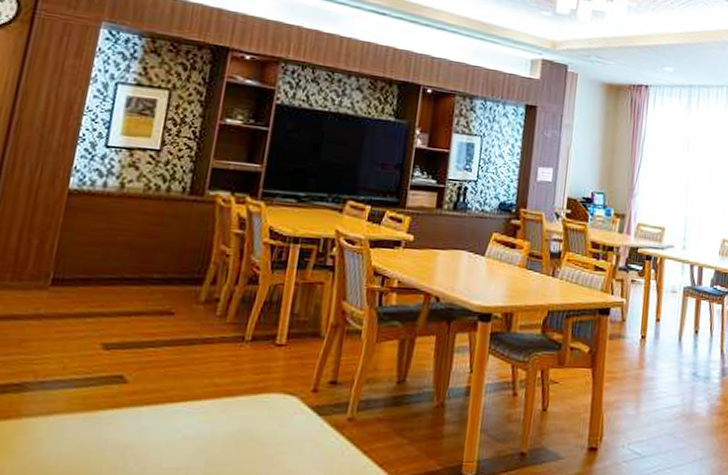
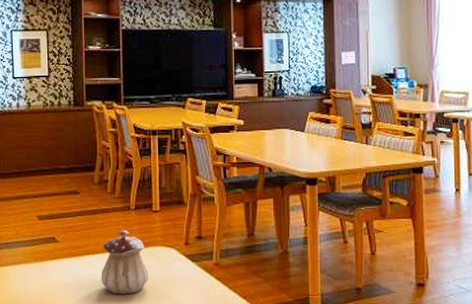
teapot: none [182,368,256,461] -> present [101,229,148,295]

